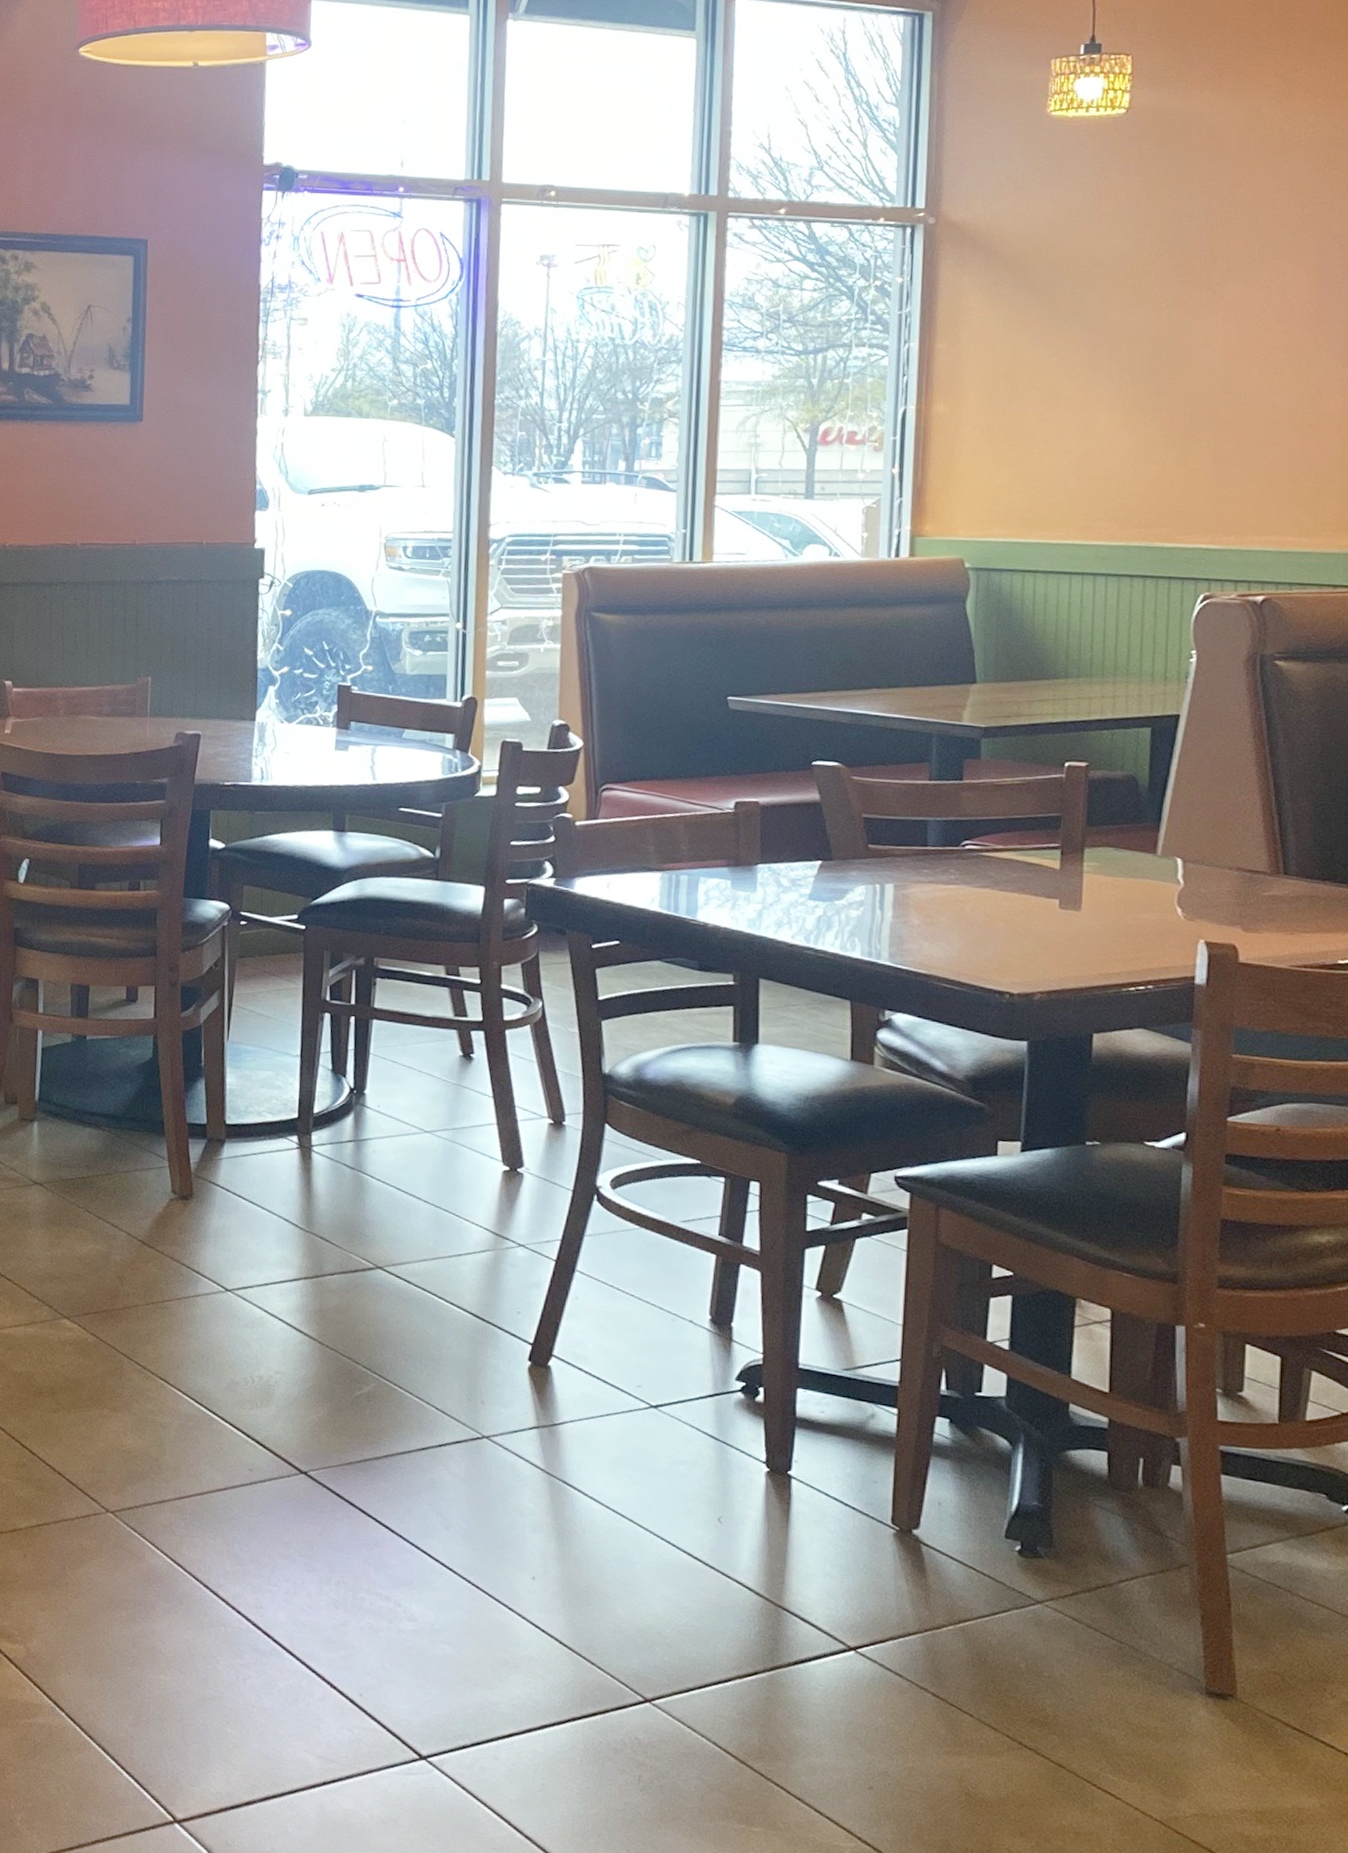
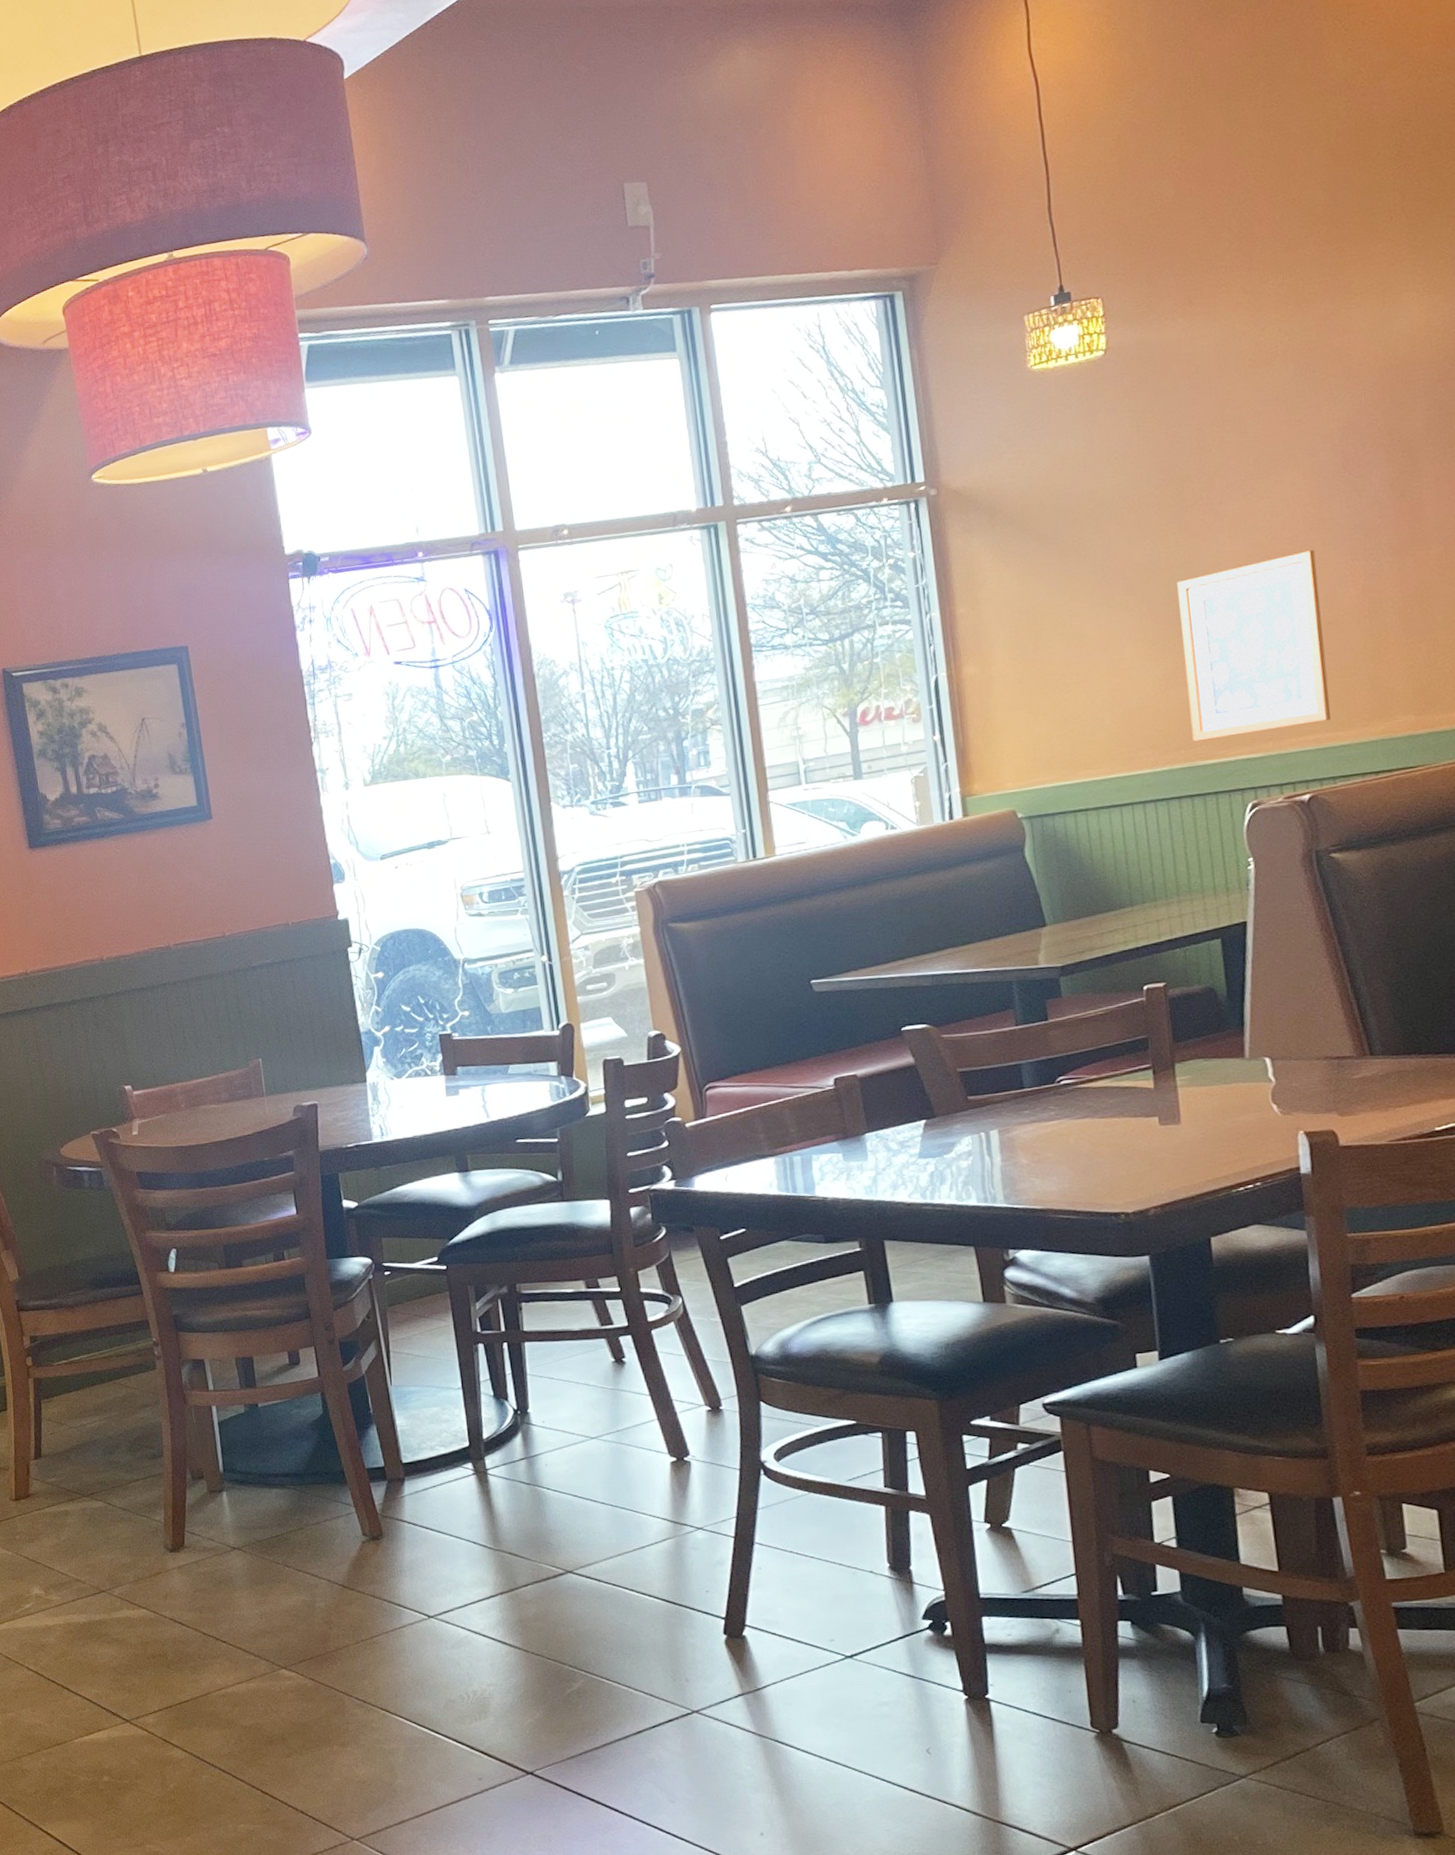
wall art: none [1154,348,1306,525] -> present [1177,550,1331,742]

